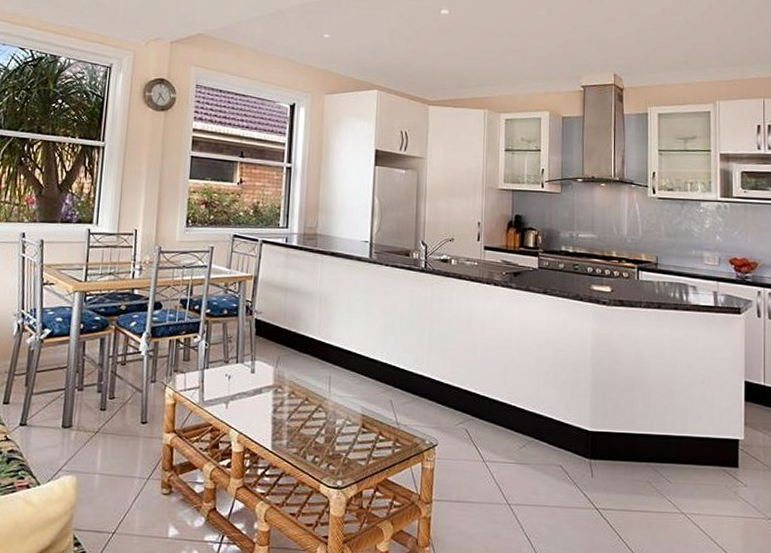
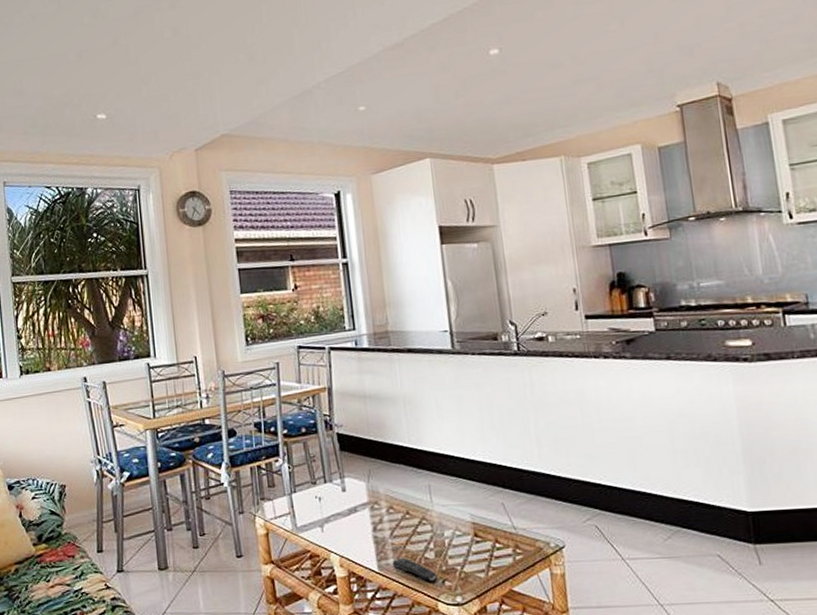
remote control: none [285,440,323,464] -> present [392,557,437,581]

